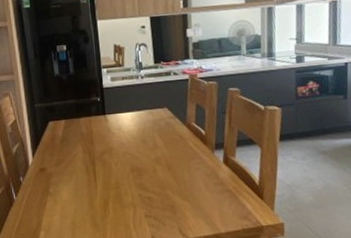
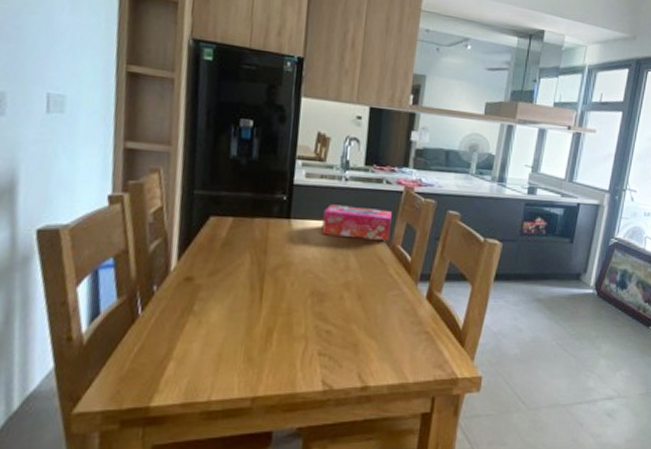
tissue box: none [129,96,185,123] -> present [321,204,392,242]

